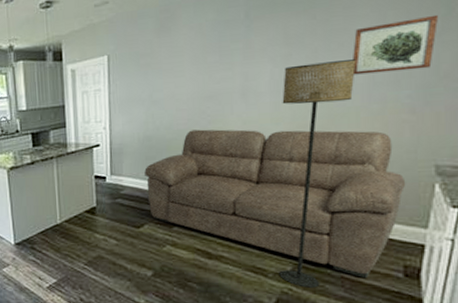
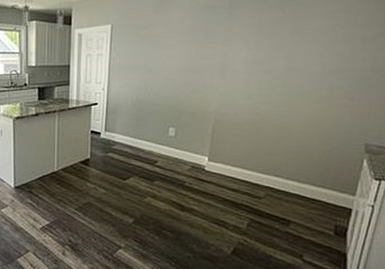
sofa: present [144,129,406,279] -> none [134,97,342,235]
floor lamp: present [279,59,357,288] -> none [238,50,313,240]
wall art: present [353,14,439,75] -> none [310,21,378,64]

